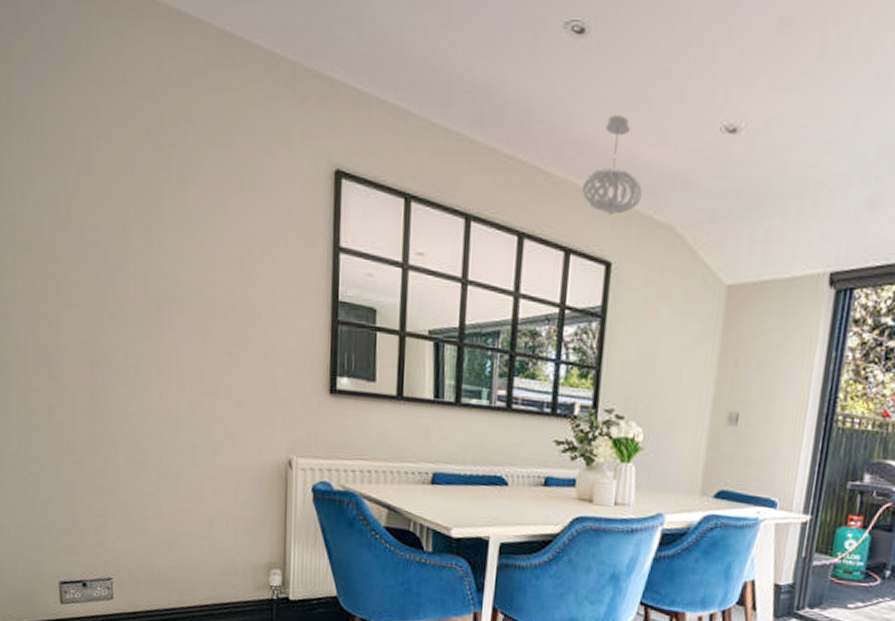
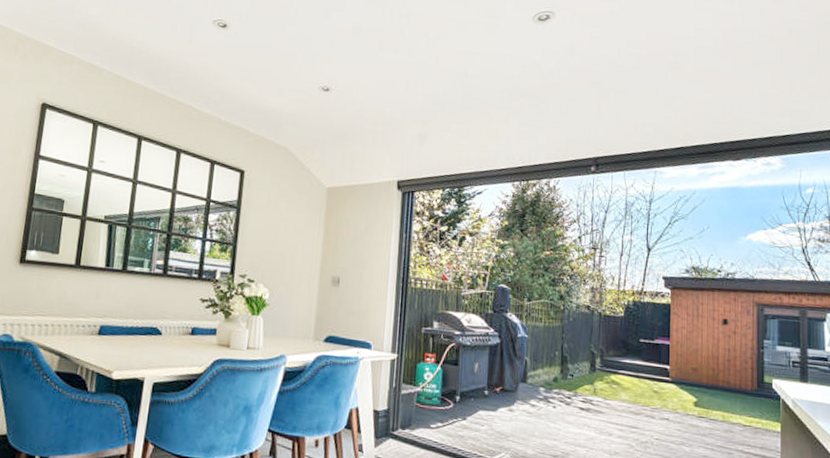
pendant light: present [581,115,642,215] -> none [223,77,266,140]

